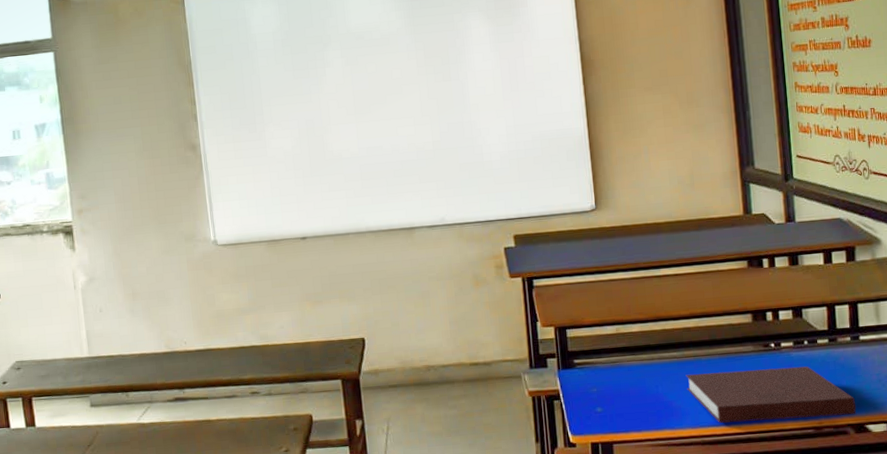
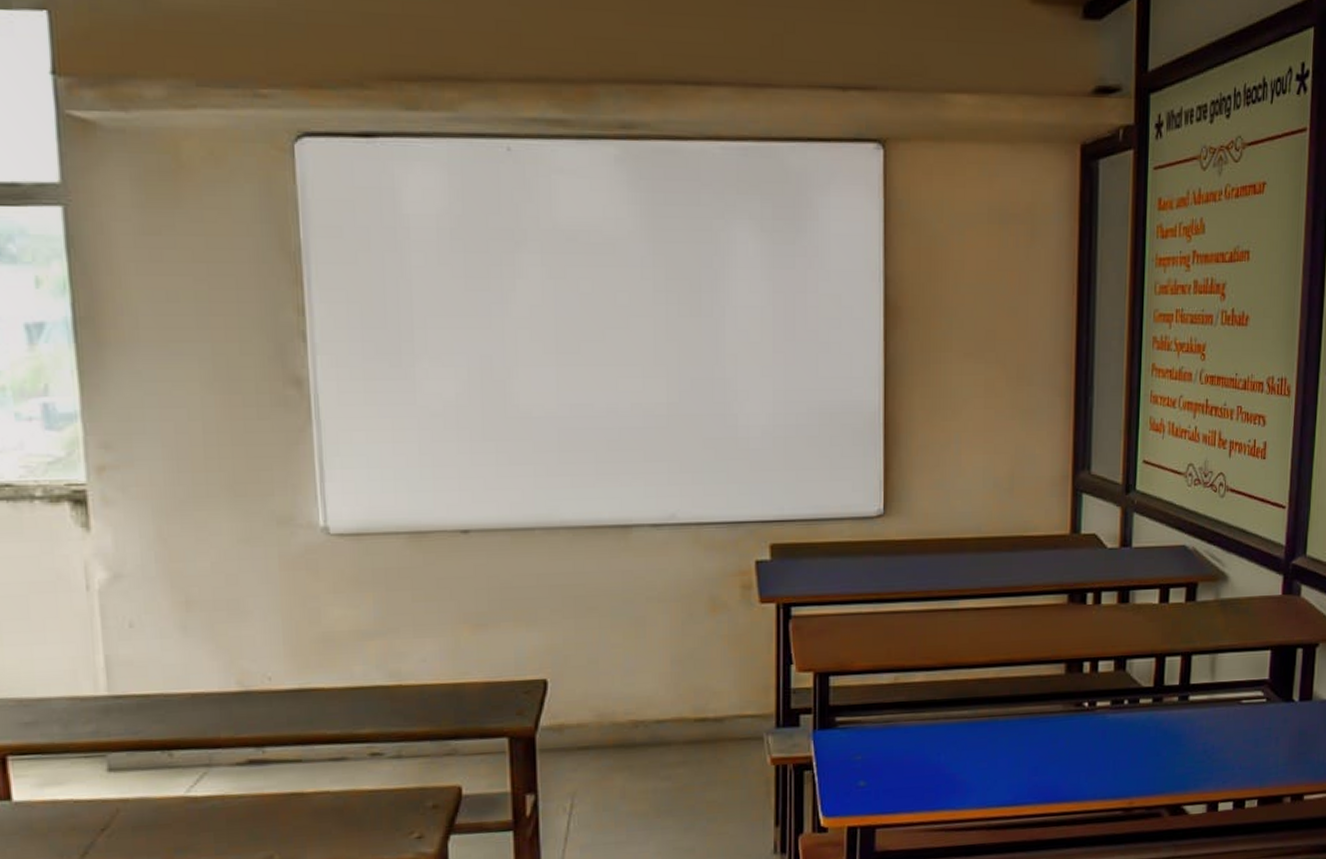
notebook: present [685,366,857,424] -> none [976,732,1175,803]

